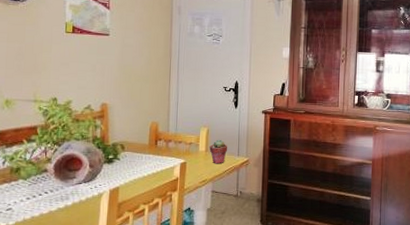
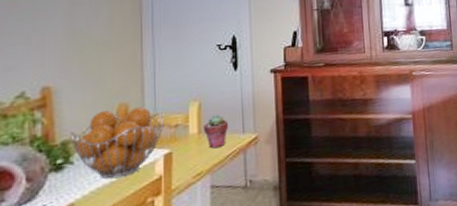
fruit basket: none [118,126,182,175] -> present [70,107,164,179]

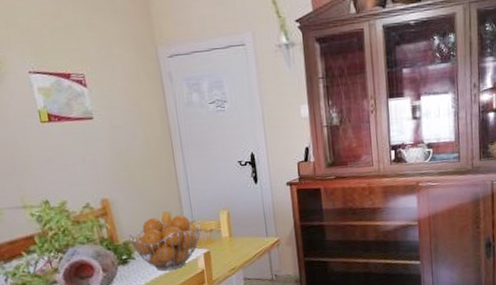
potted succulent: present [203,114,229,149] -> none [233,221,255,249]

